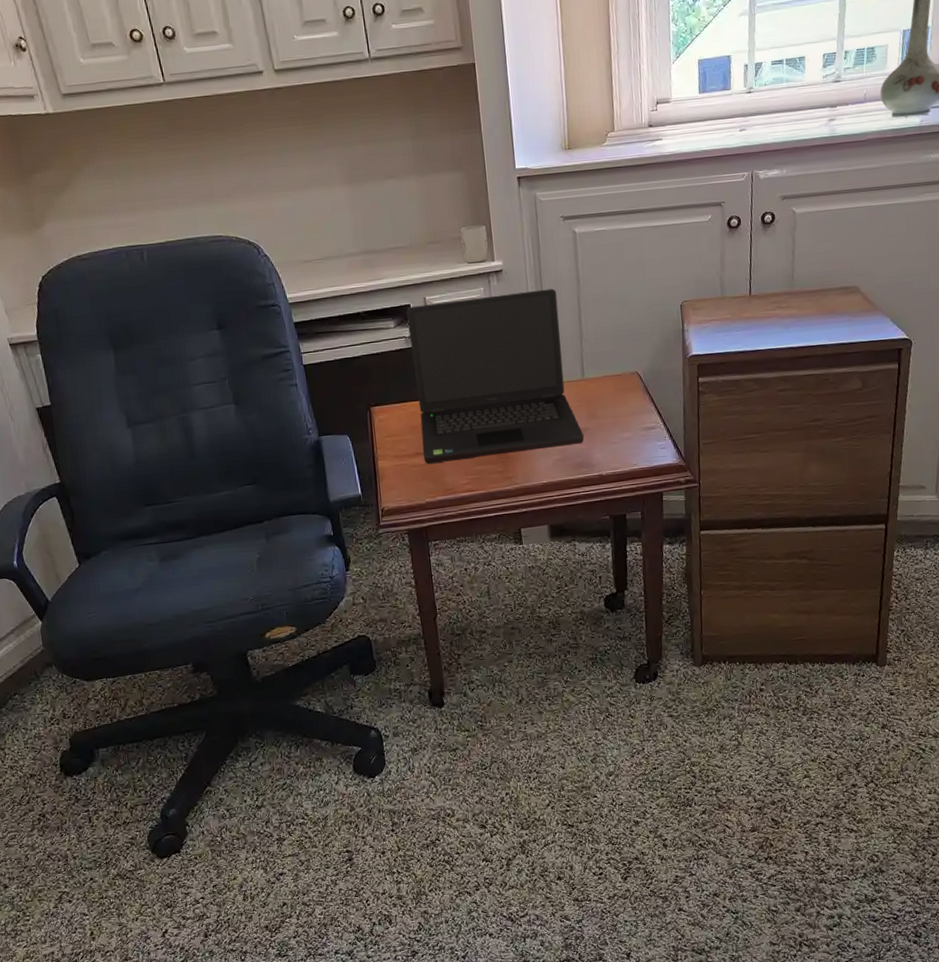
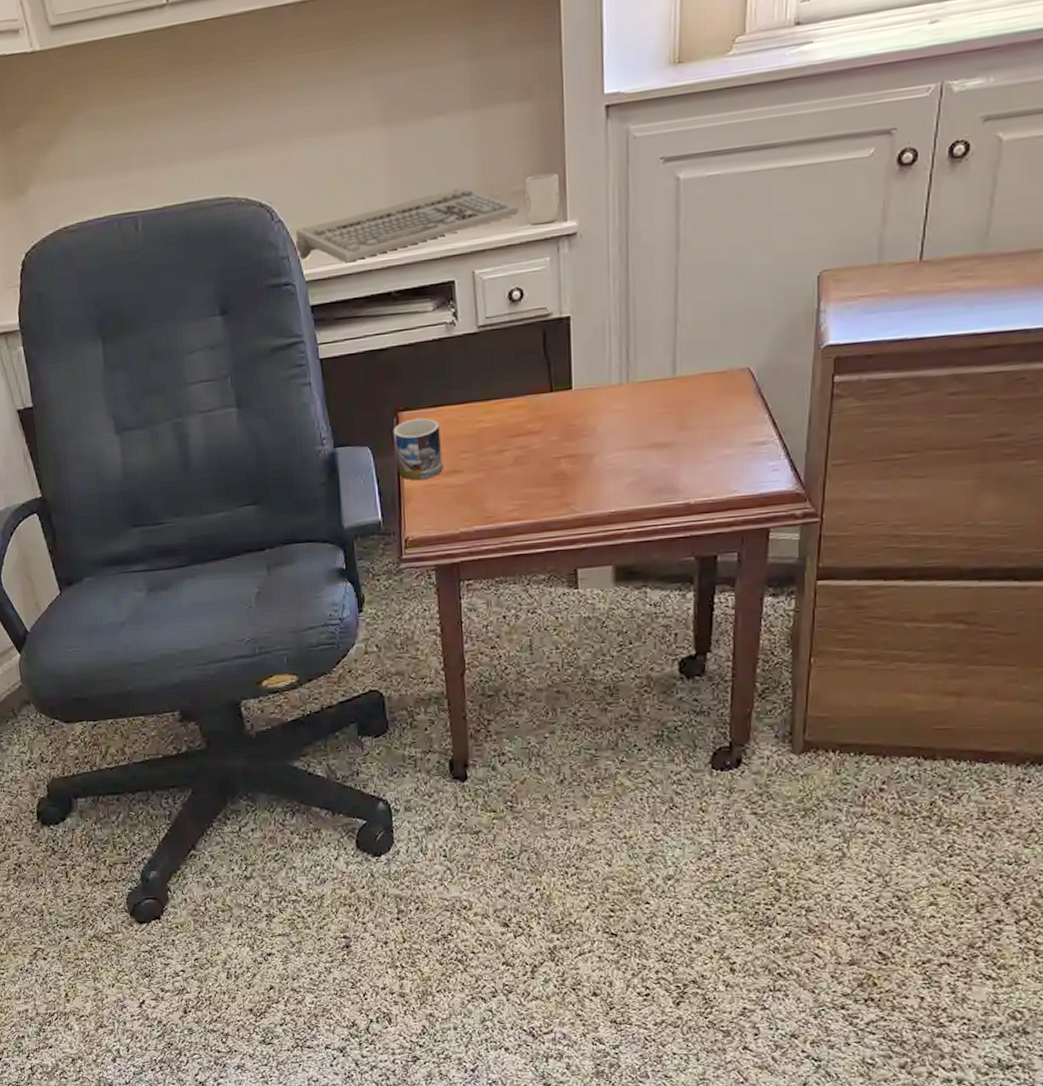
computer keyboard: none [279,234,457,289] -> present [295,187,518,263]
mug: none [367,411,410,462] -> present [393,417,443,481]
laptop: present [406,288,585,464] -> none [449,256,670,484]

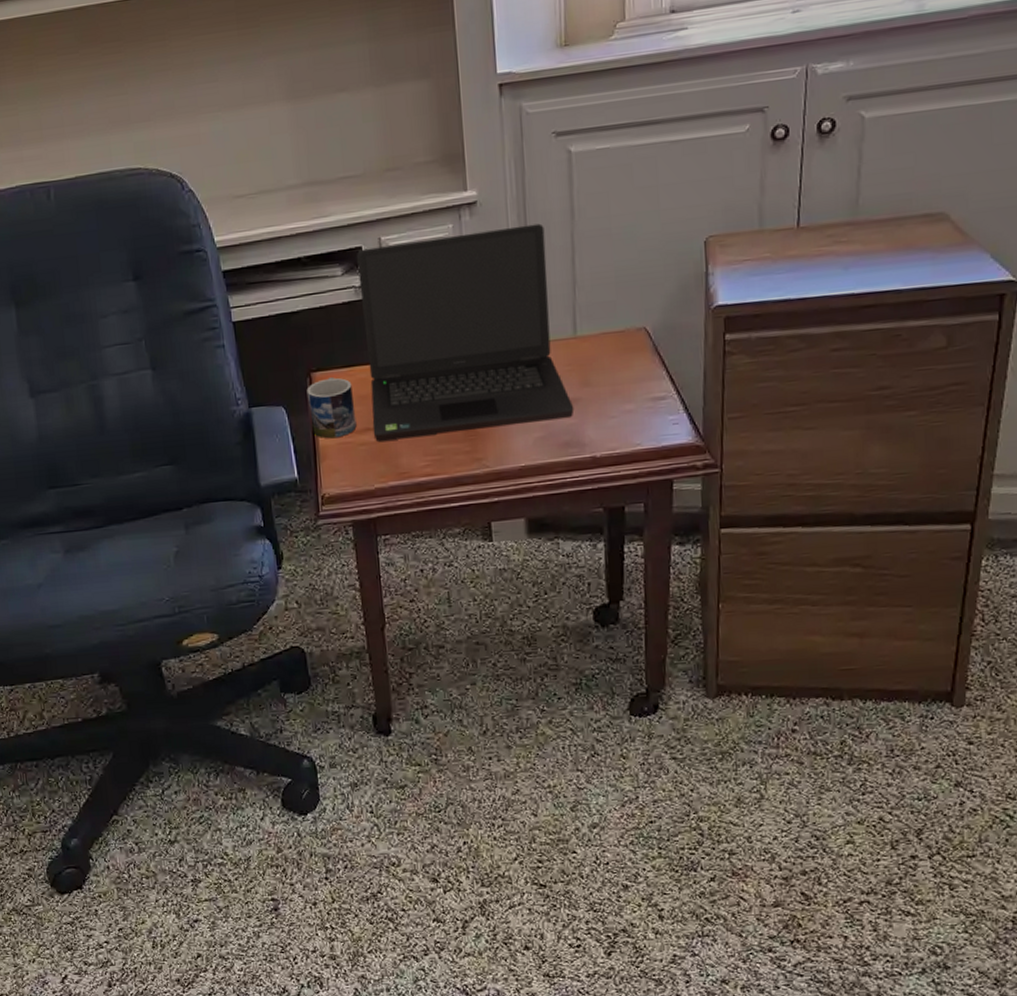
computer keyboard: present [295,187,518,263] -> none [206,159,421,230]
laptop: none [449,256,670,484] -> present [357,223,574,441]
mug: present [524,172,561,225] -> none [425,145,460,195]

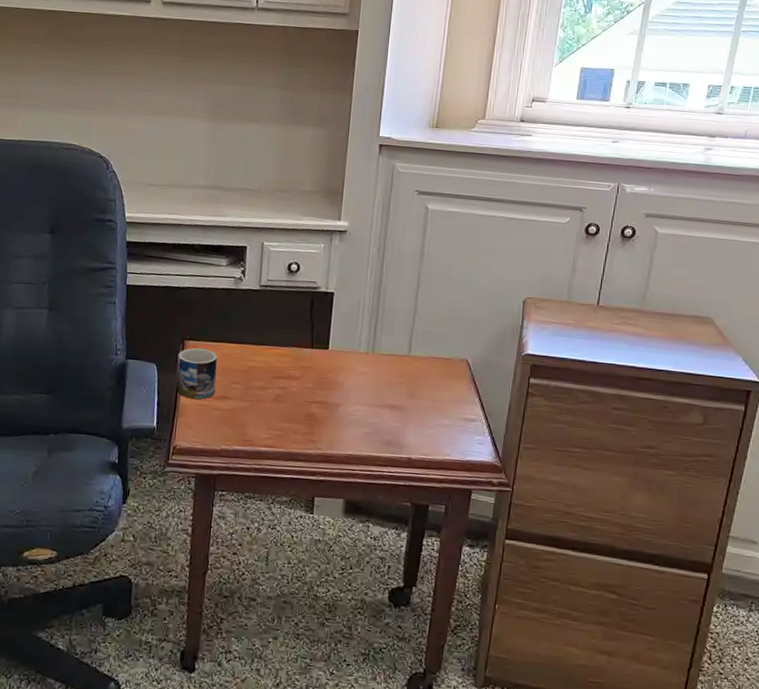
laptop: present [357,223,574,441] -> none [228,248,400,422]

